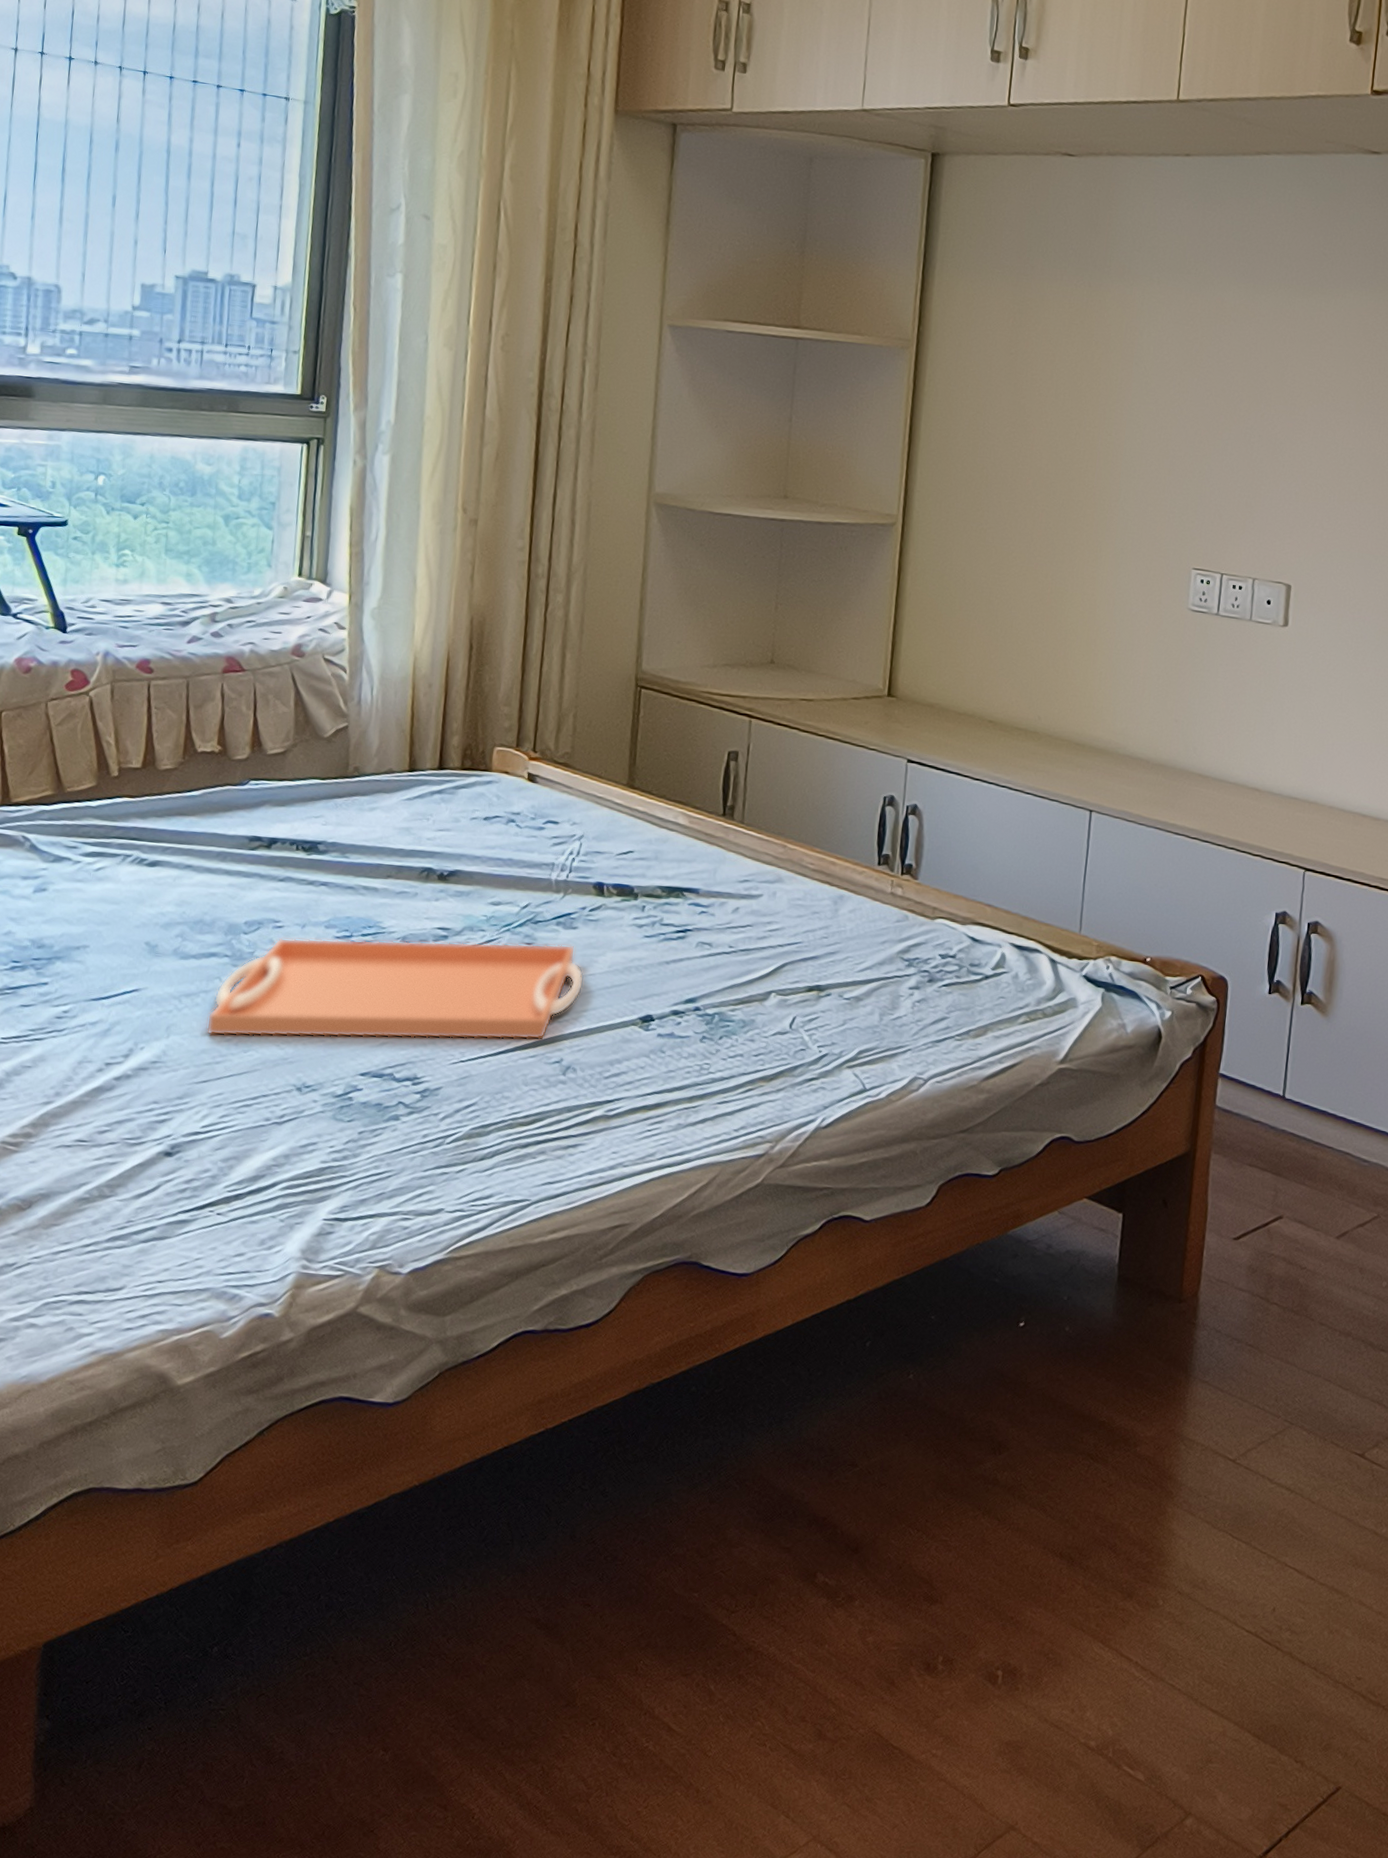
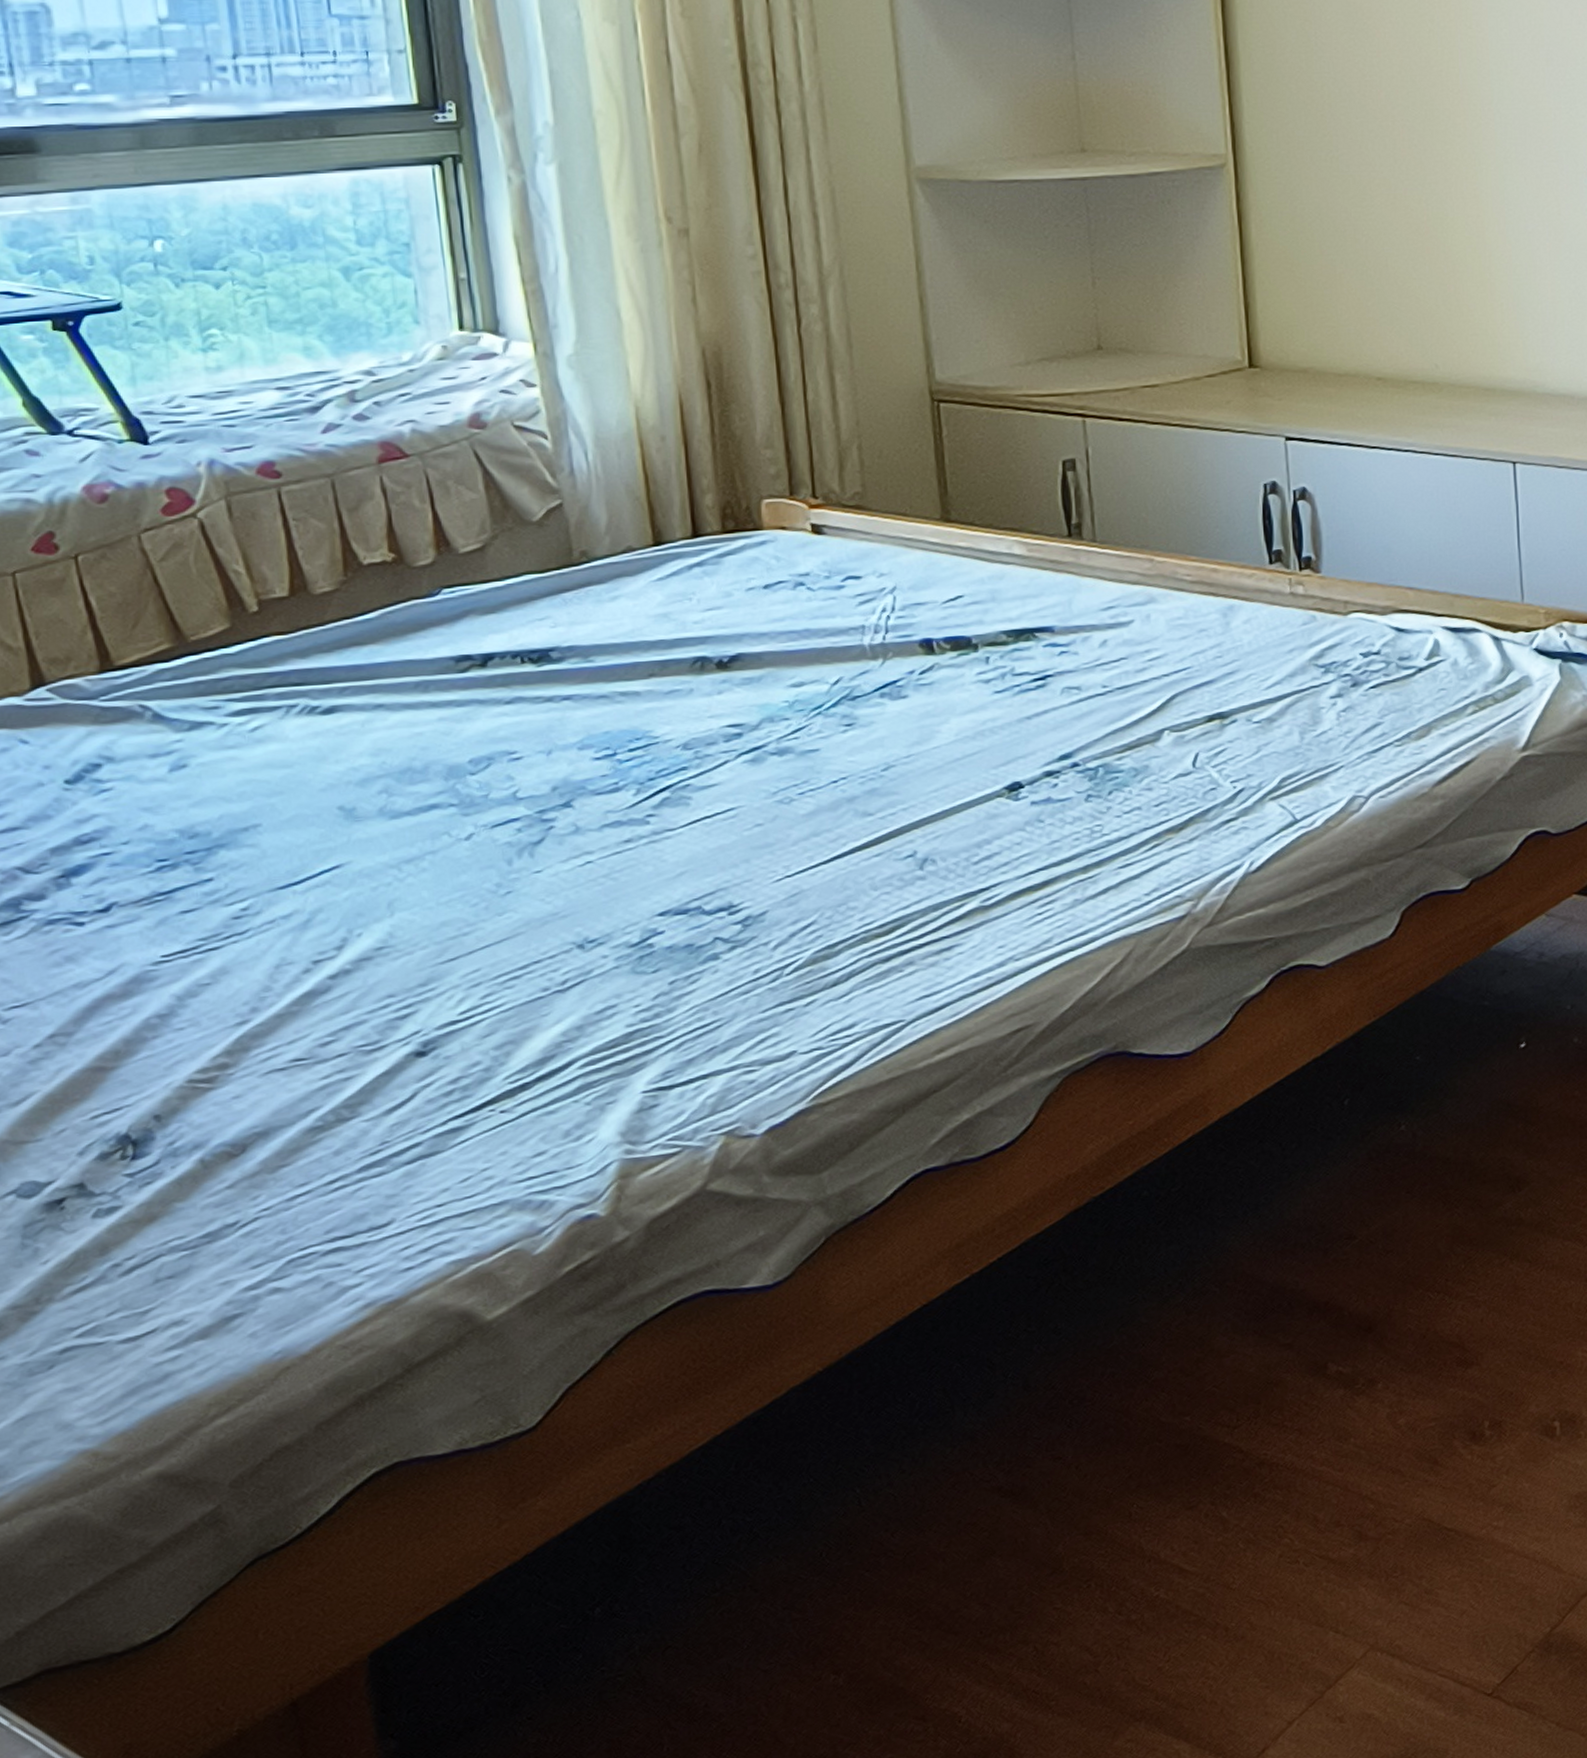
serving tray: present [206,937,585,1040] -> none [440,717,928,903]

